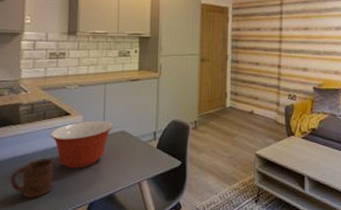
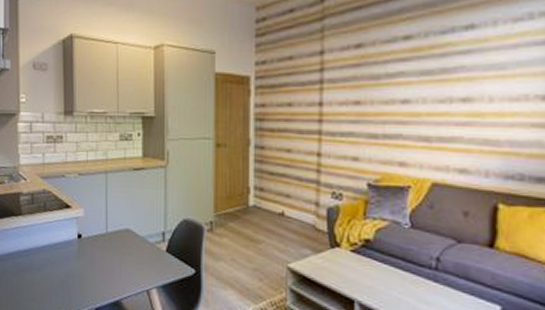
cup: present [10,158,54,199] -> none [15,254,57,298]
mixing bowl: present [50,120,114,169] -> none [51,215,118,269]

